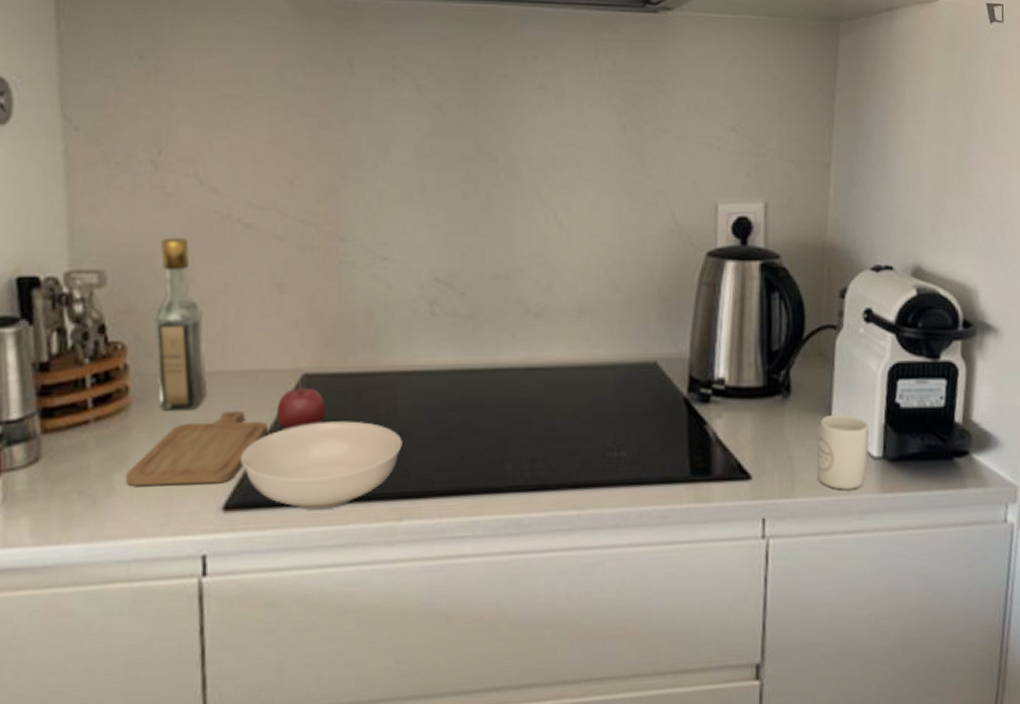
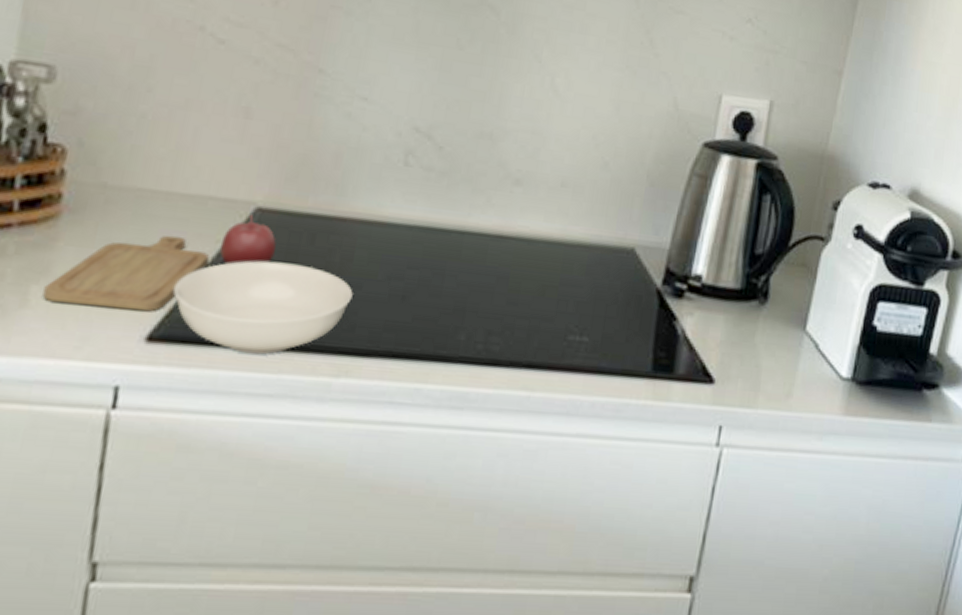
bottle: present [154,237,208,411] -> none [93,41,157,229]
mug: present [816,414,870,490] -> none [783,328,843,408]

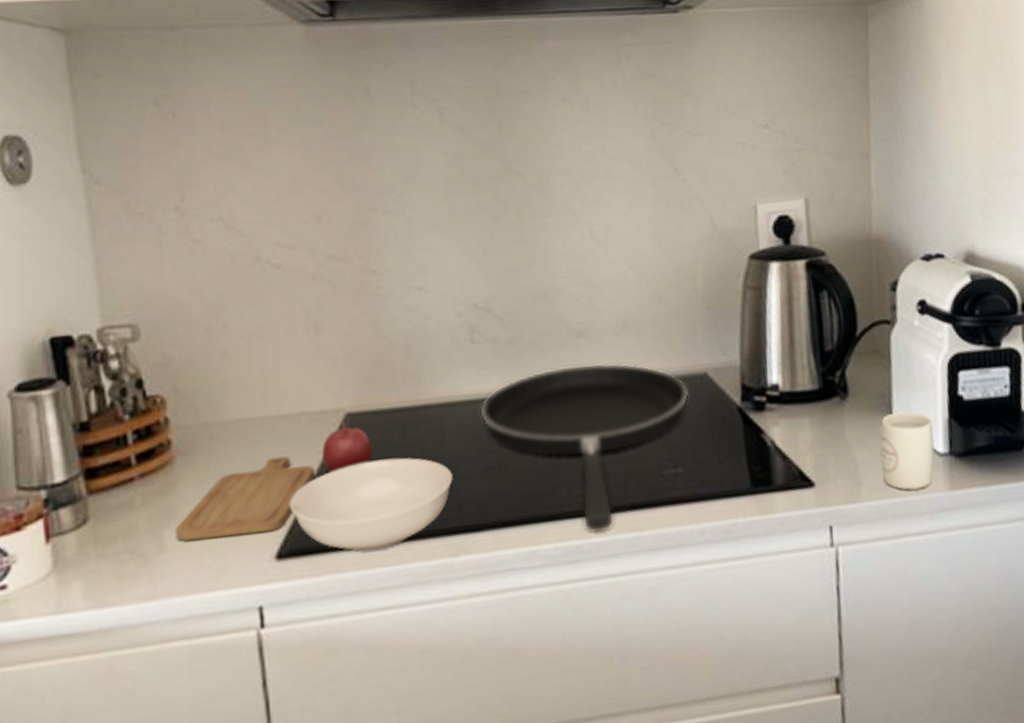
frying pan: none [395,209,613,381] -> present [480,363,690,531]
mug: none [783,328,843,408] -> present [879,411,935,491]

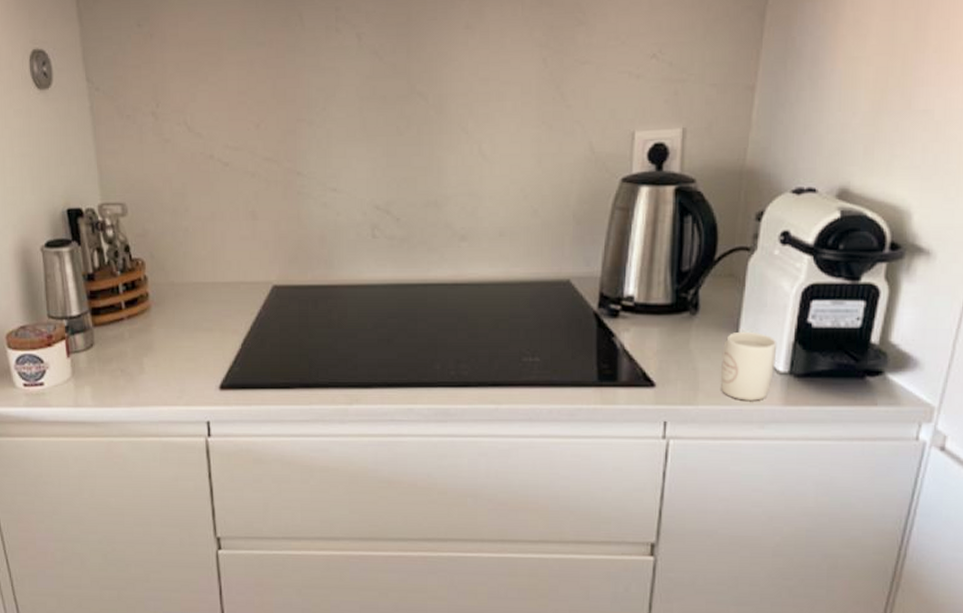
chopping board: present [175,456,316,541] -> none [151,313,249,369]
bowl: present [289,457,453,552] -> none [229,324,351,392]
apple: present [321,420,372,473] -> none [254,291,291,330]
frying pan: present [480,363,690,531] -> none [376,264,552,399]

